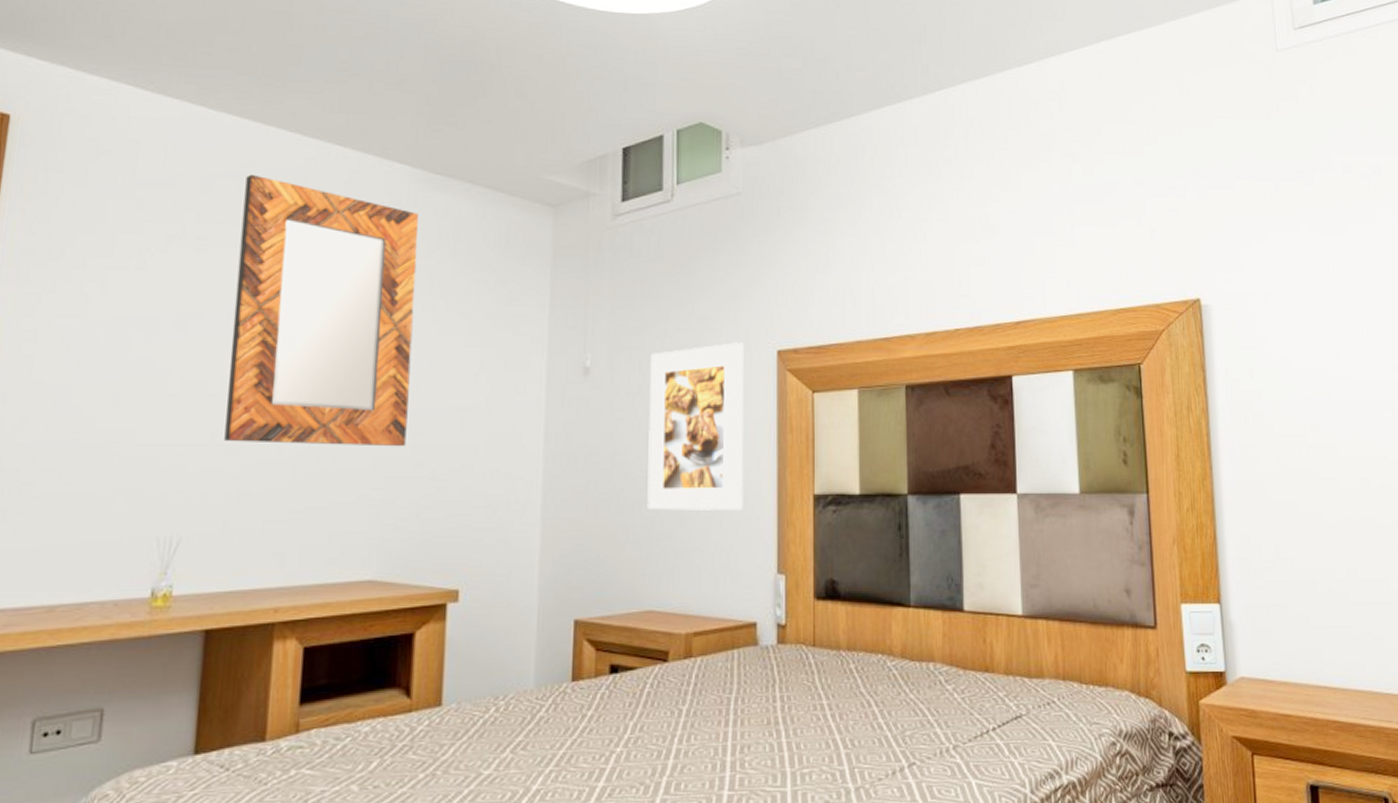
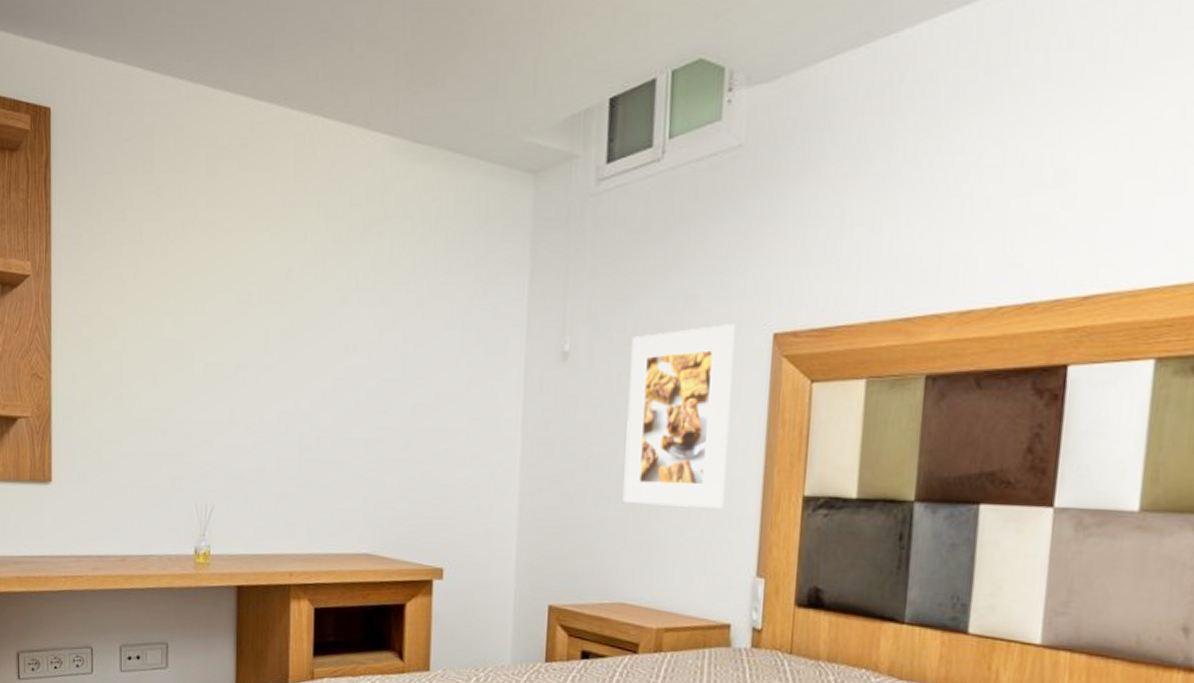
home mirror: present [224,174,418,447] -> none [241,154,400,430]

